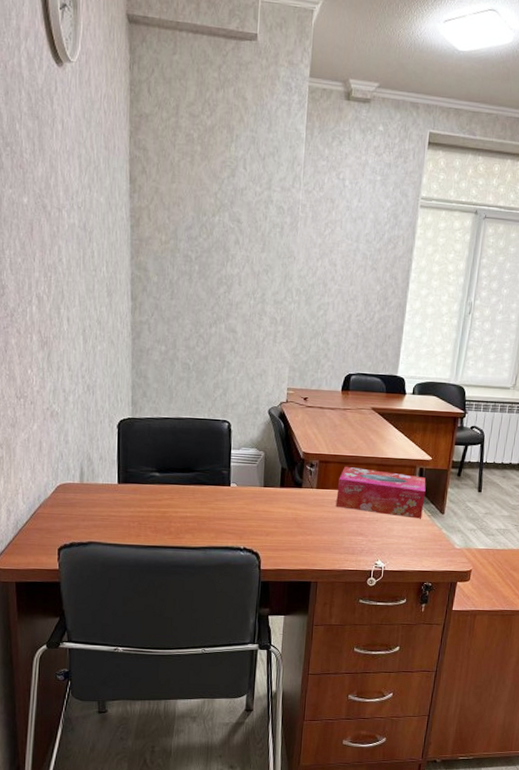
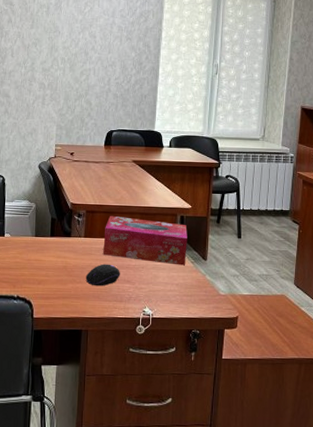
computer mouse: none [316,516,353,539] -> present [85,264,120,286]

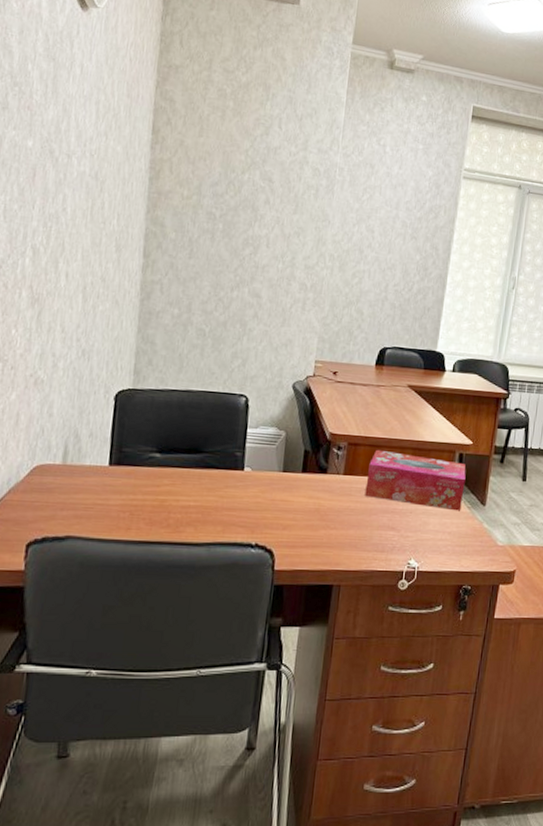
computer mouse: present [85,264,120,286] -> none [341,507,384,534]

